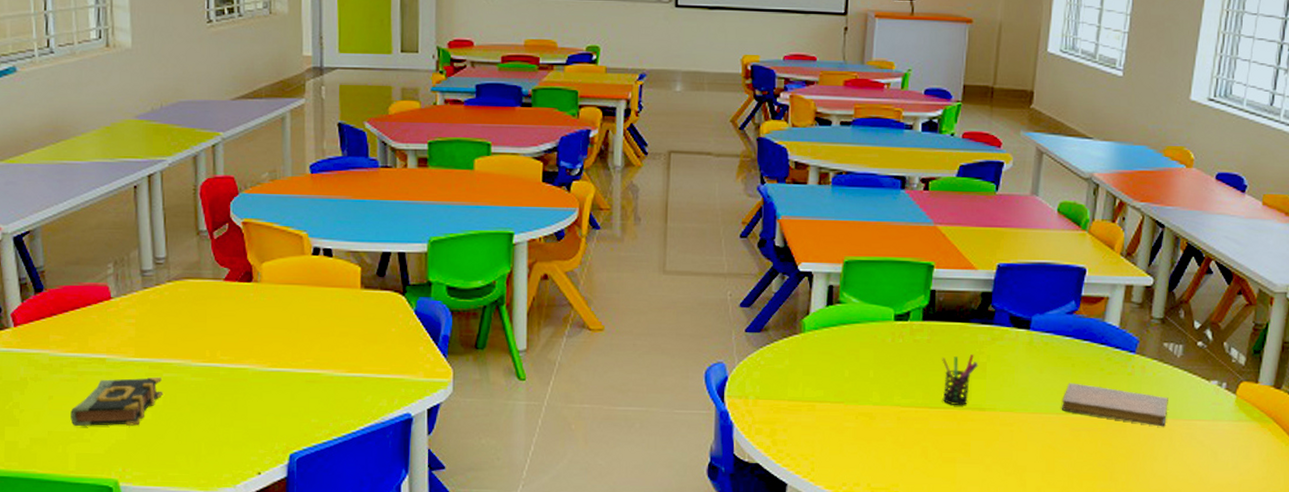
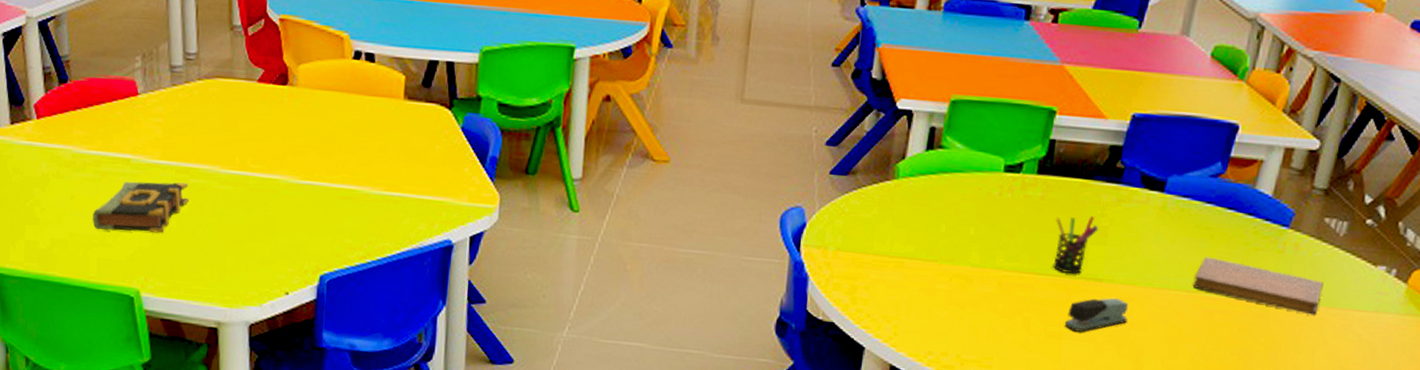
stapler: none [956,423,1010,456] -> present [1064,297,1128,332]

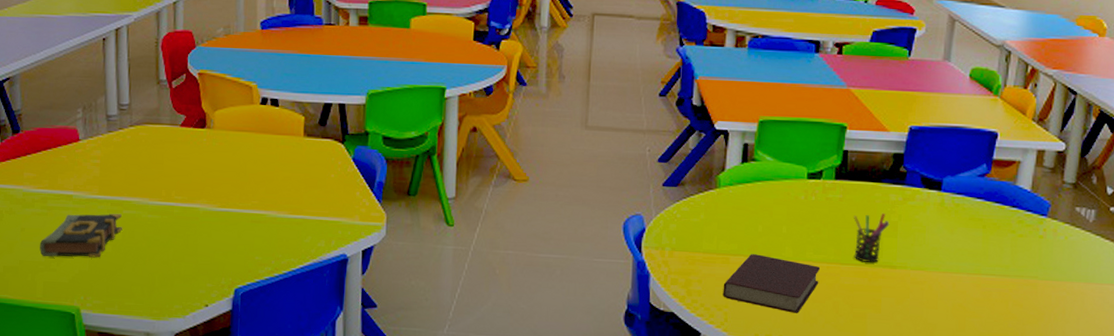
book: none [893,258,1012,330] -> present [723,254,821,313]
stapler: present [1064,297,1128,332] -> none [867,281,920,312]
notebook: present [1192,256,1324,315] -> none [972,244,1080,290]

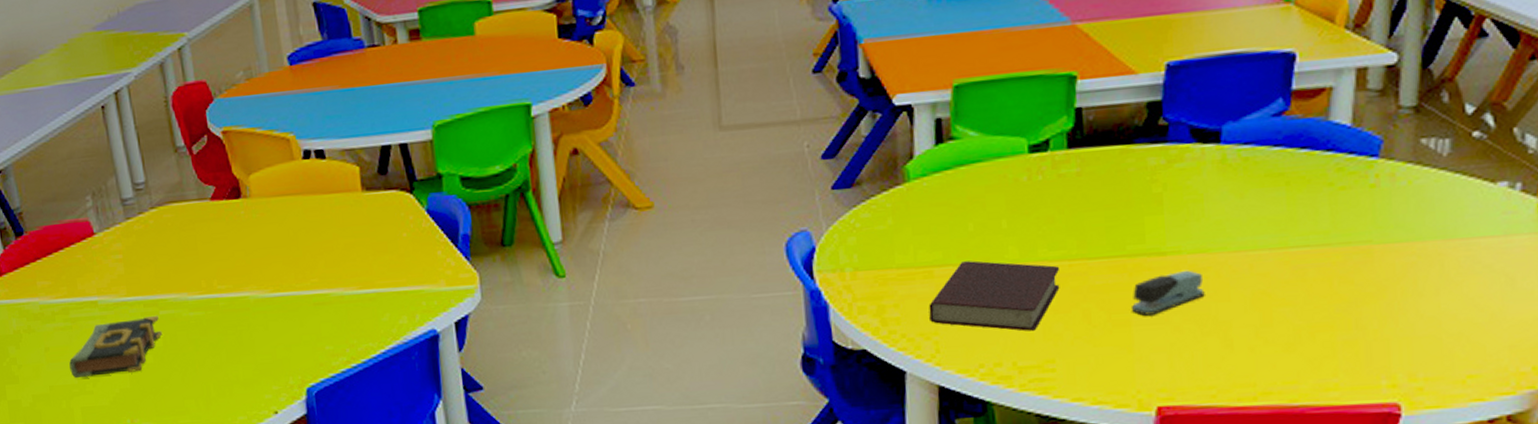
pen holder: present [854,214,890,262] -> none [1099,184,1151,252]
stapler: none [867,281,920,312] -> present [1130,270,1205,316]

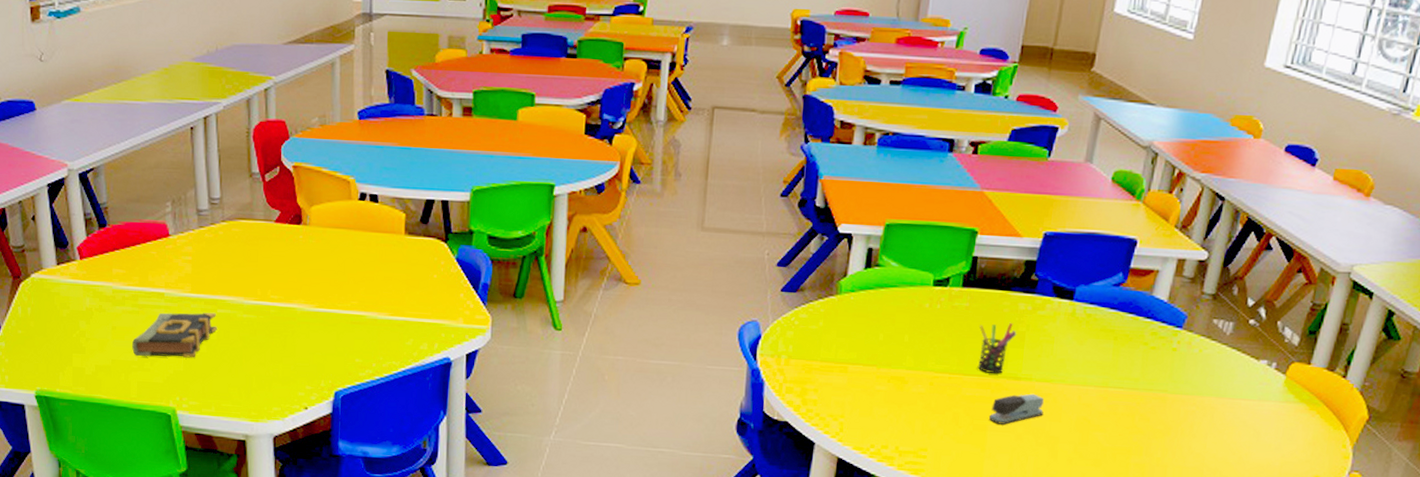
book: present [928,261,1060,331] -> none [839,363,942,424]
pen holder: none [1099,184,1151,252] -> present [977,323,1017,374]

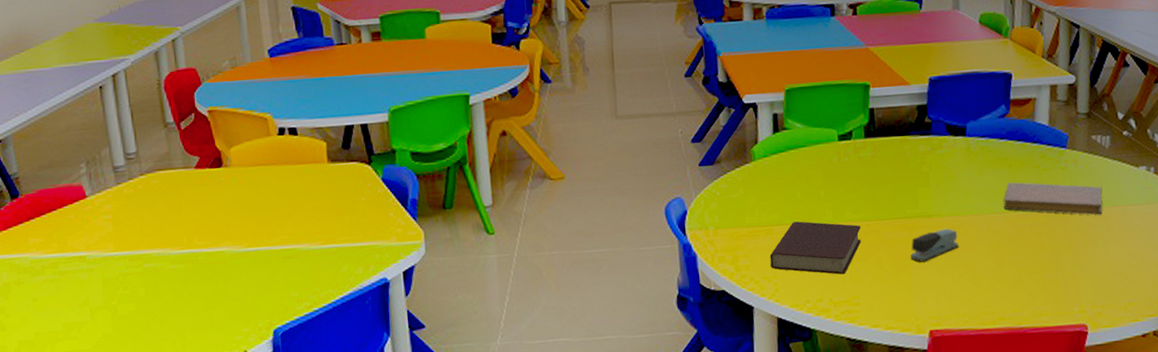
book: present [132,312,218,358] -> none [56,268,146,326]
book: none [839,363,942,424] -> present [770,221,862,275]
pen holder: present [977,323,1017,374] -> none [887,165,922,215]
notebook: none [1099,356,1213,405] -> present [1003,182,1103,215]

